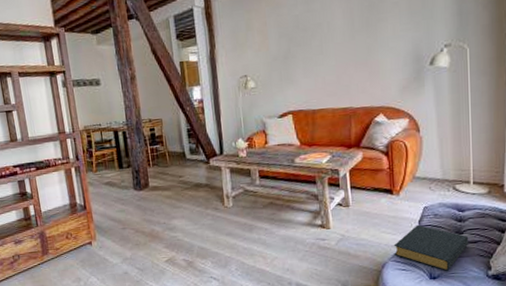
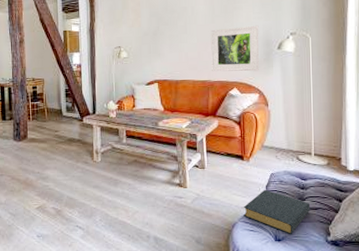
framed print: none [351,38,408,97] -> present [211,25,259,72]

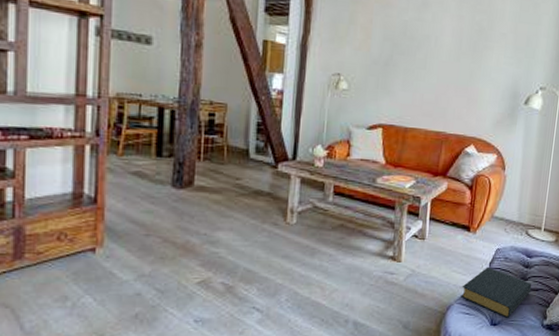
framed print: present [211,25,259,72] -> none [449,69,508,128]

